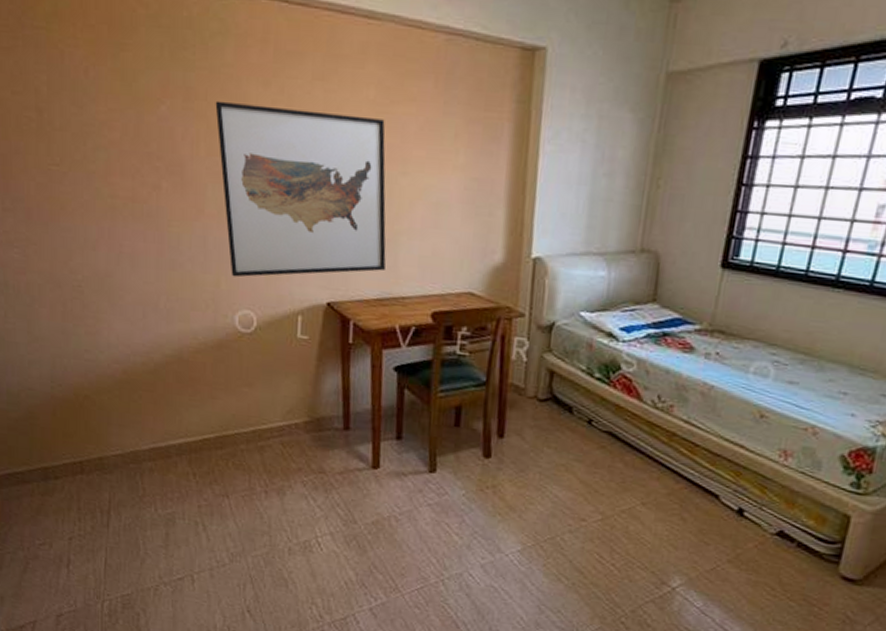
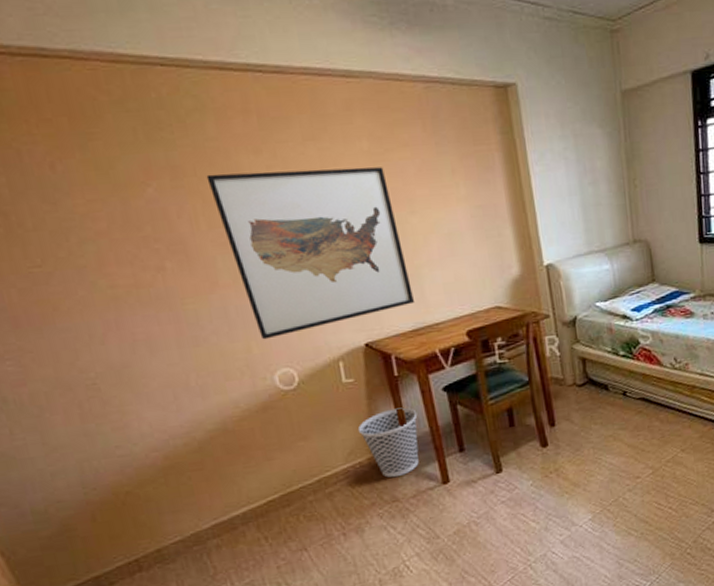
wastebasket: none [301,376,363,448] -> present [357,407,419,478]

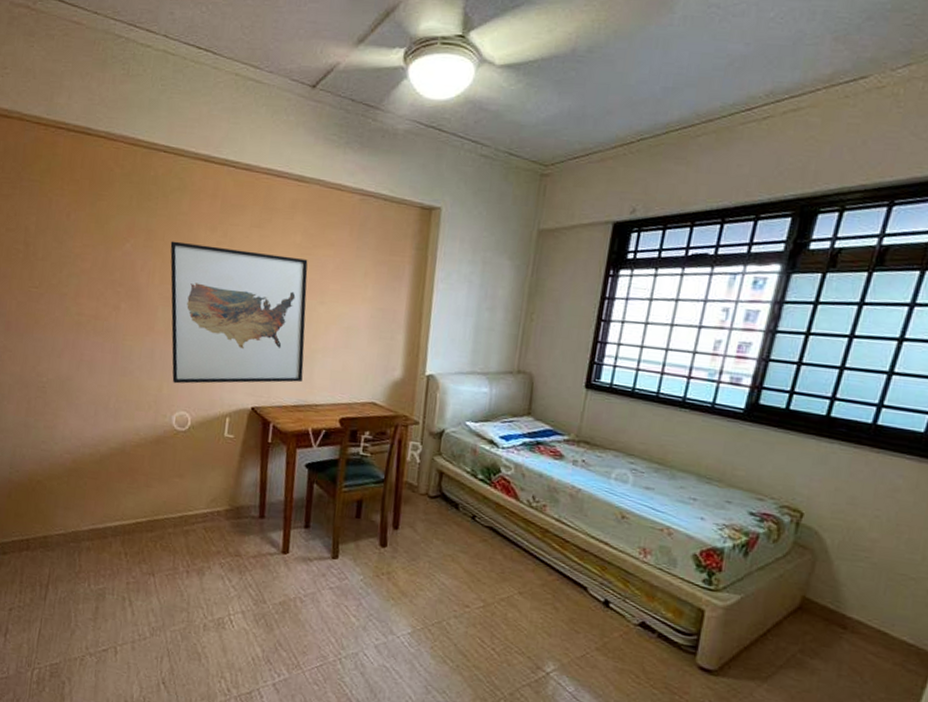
wastebasket: present [357,407,419,478] -> none [224,471,278,534]

